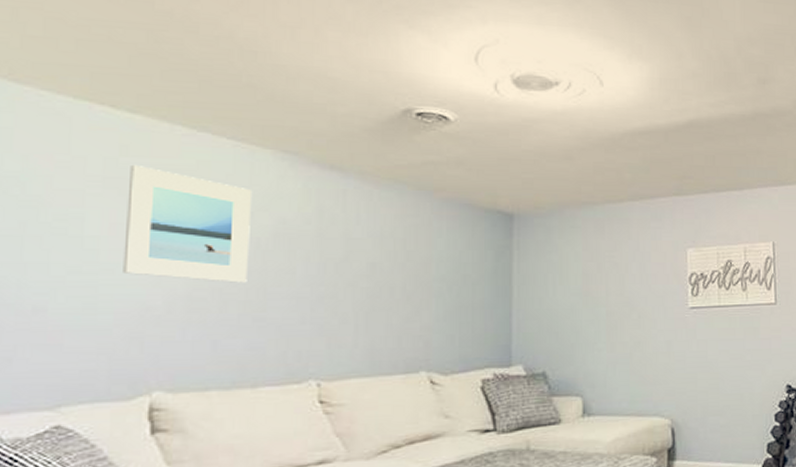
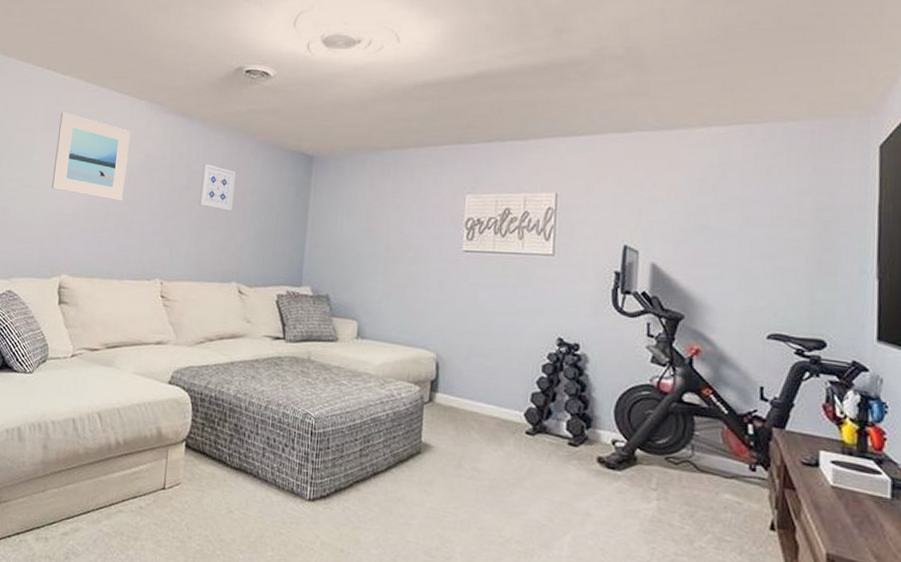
wall art: none [364,229,413,285] -> present [198,164,236,211]

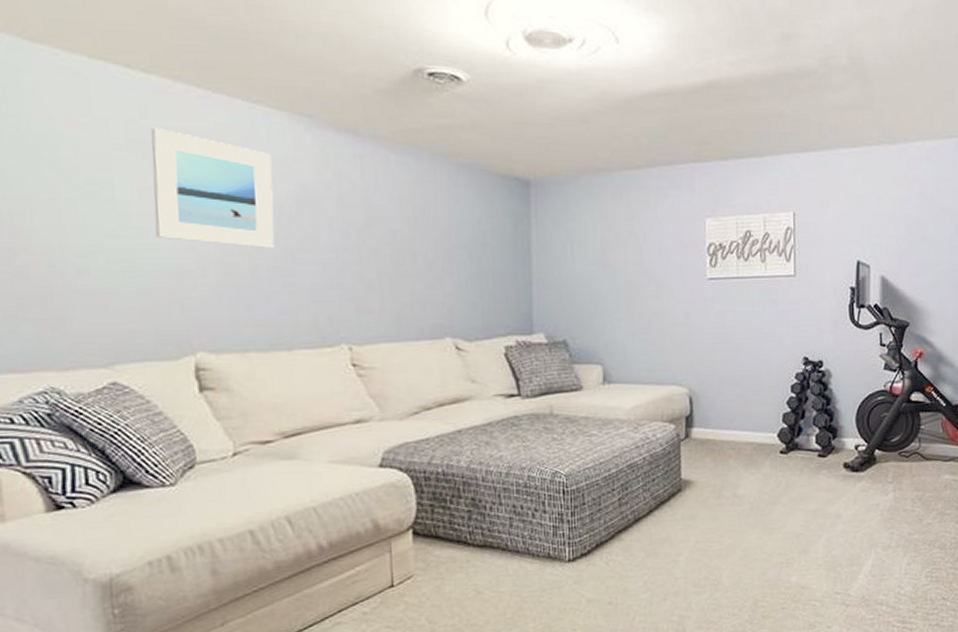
wall art: present [198,164,236,211] -> none [385,195,434,252]

